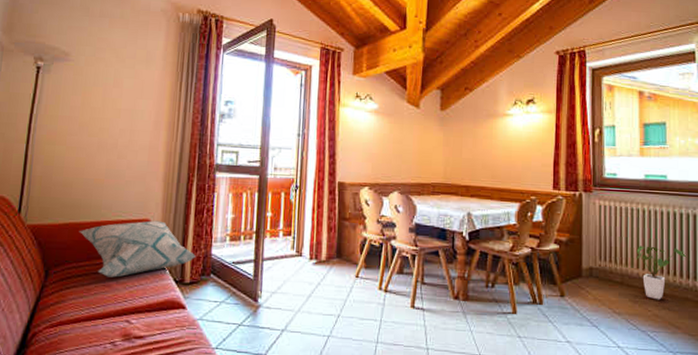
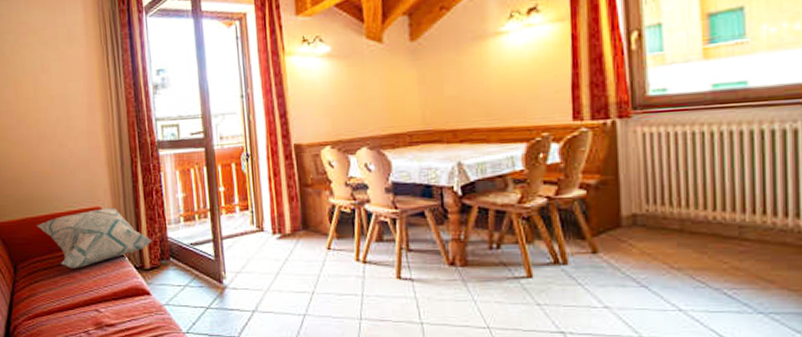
house plant: present [636,245,687,300] -> none [702,177,784,248]

